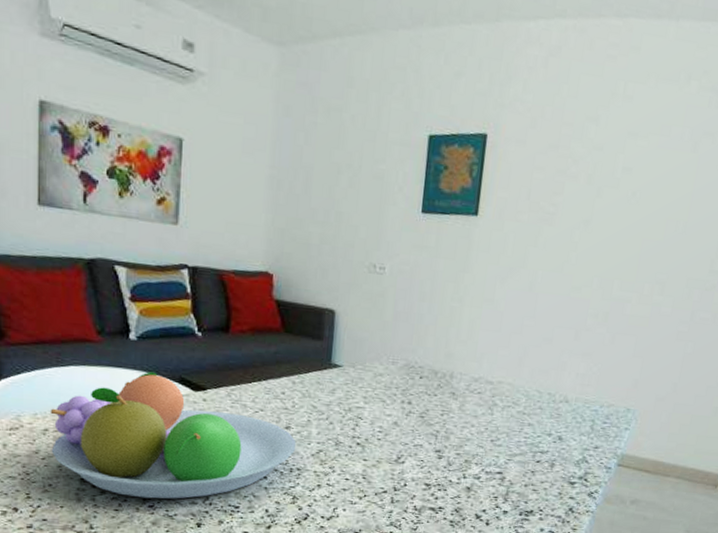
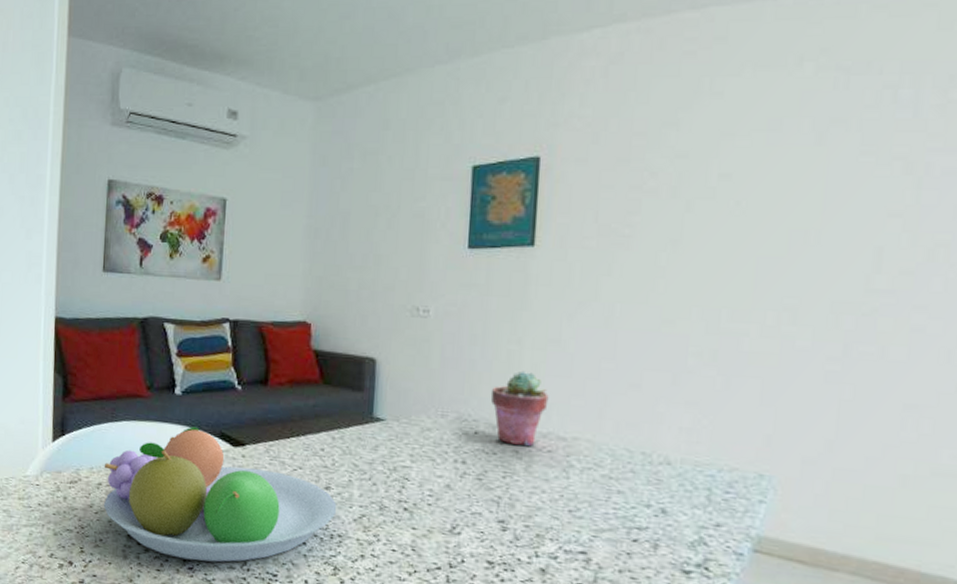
potted succulent: none [434,324,482,389] -> present [490,370,549,446]

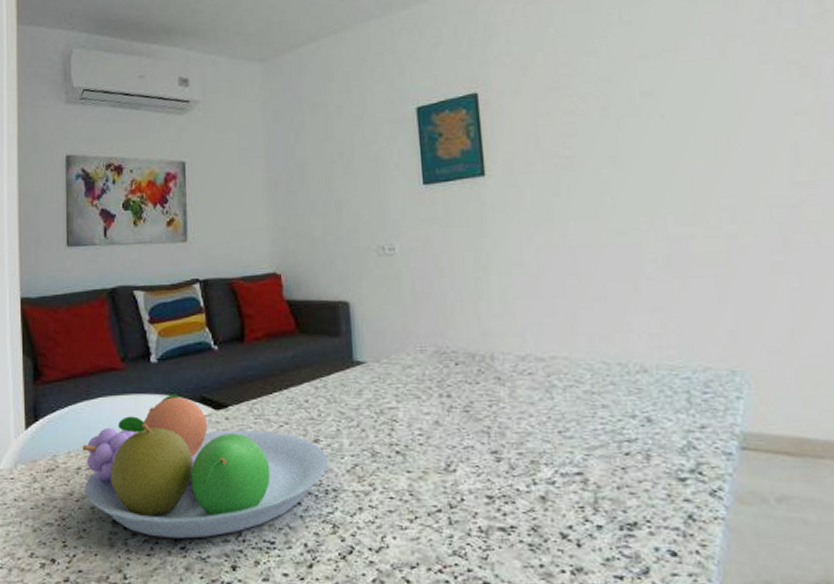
potted succulent: present [490,370,549,446] -> none [464,296,522,371]

